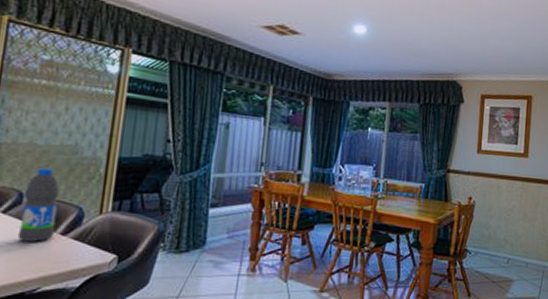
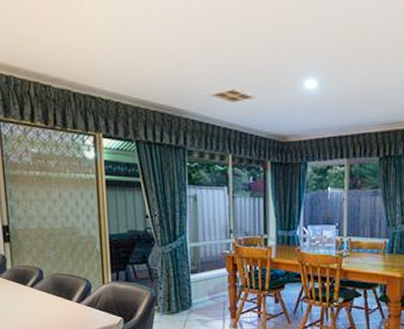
water bottle: present [17,168,60,242] -> none [43,249,72,309]

